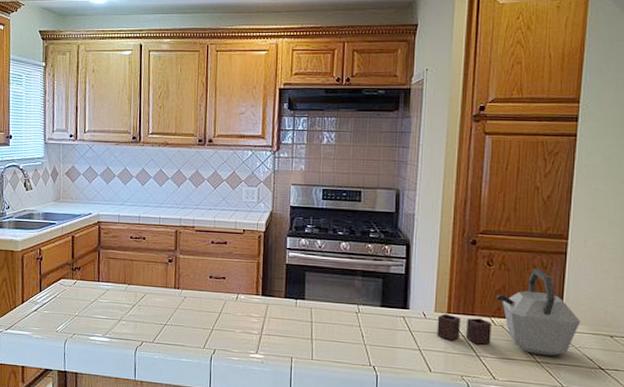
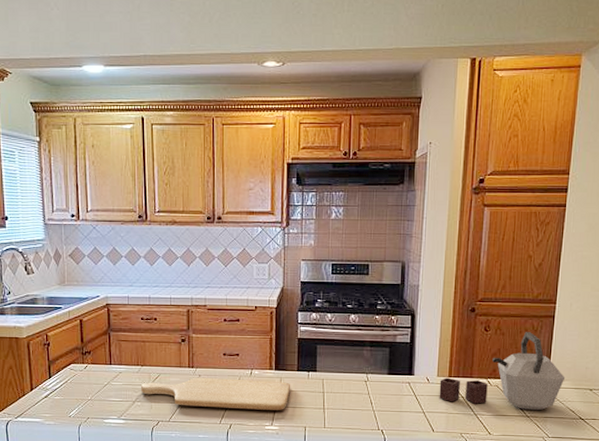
chopping board: none [126,298,278,338] -> present [140,377,291,410]

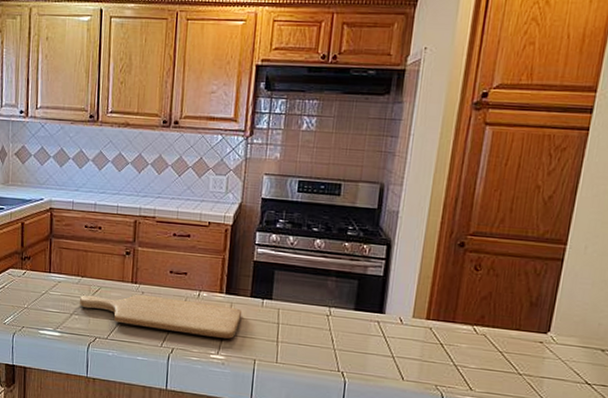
kettle: present [439,332,566,411] -> none [412,275,572,369]

